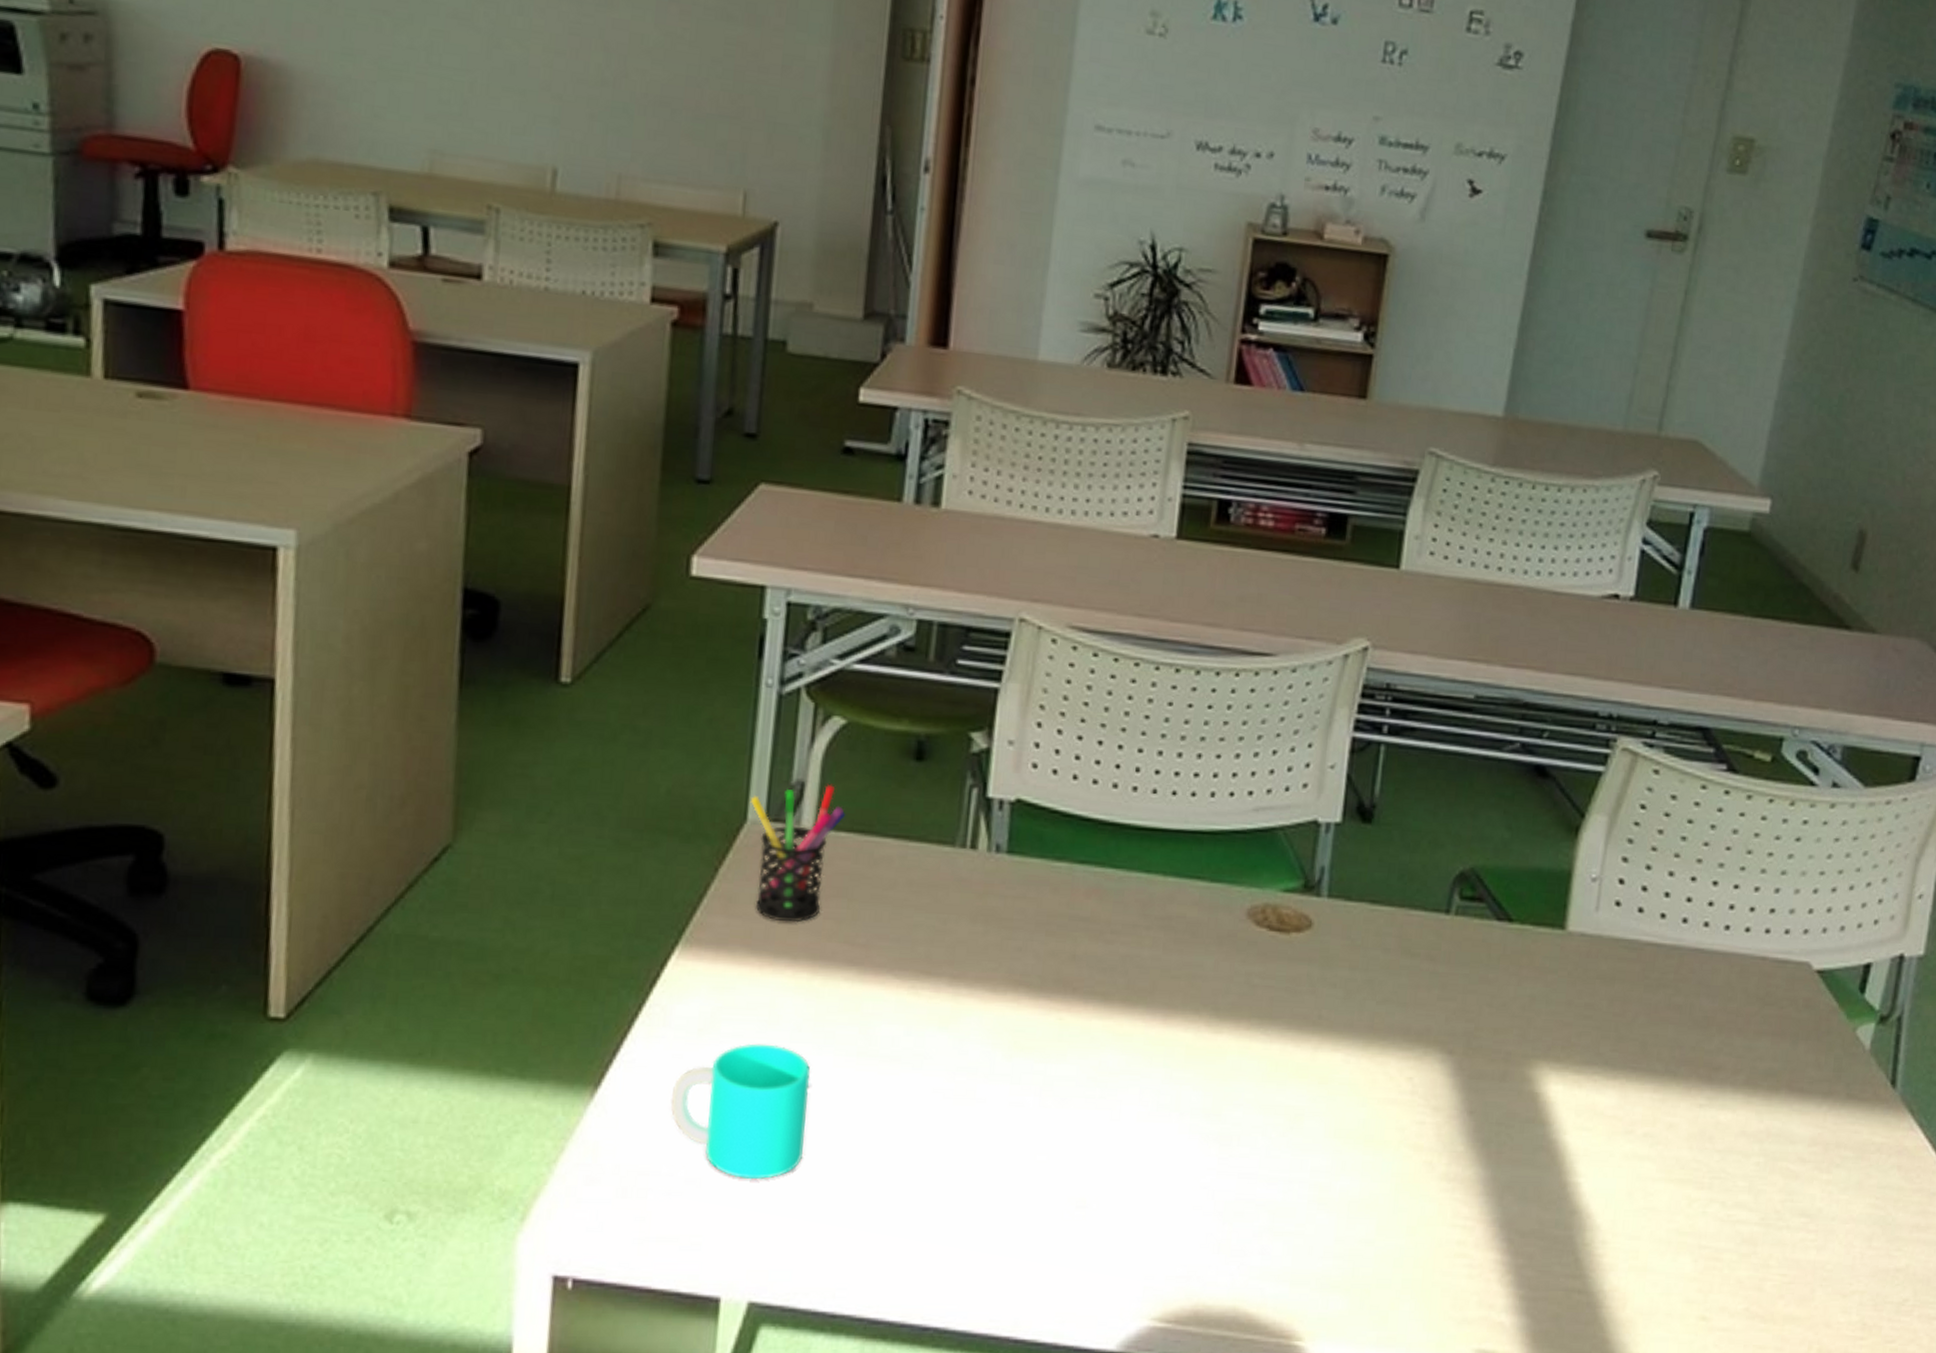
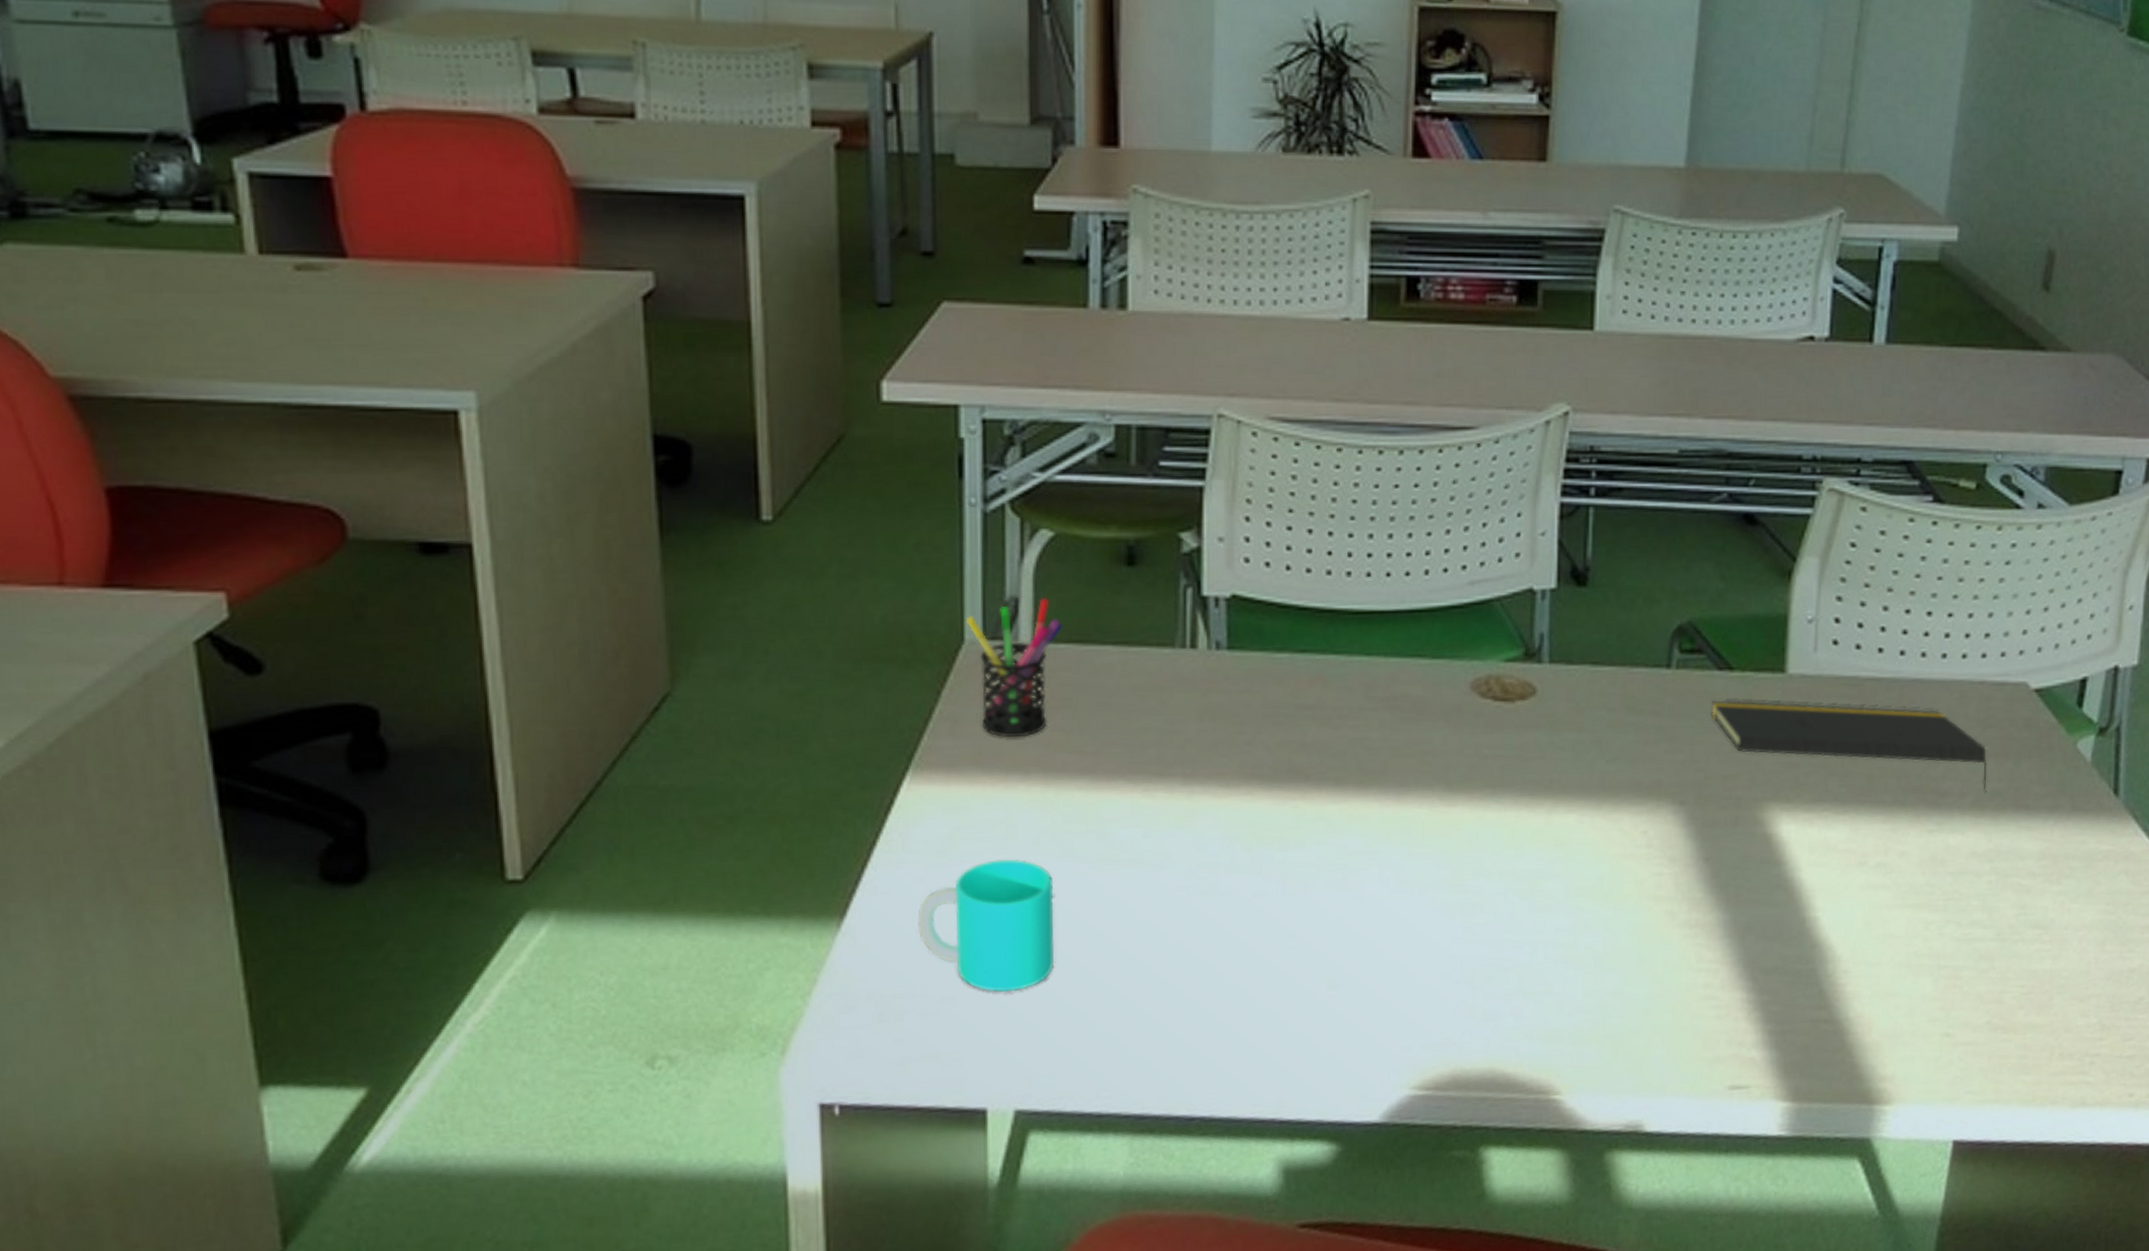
notepad: none [1487,951,1764,1072] -> present [1712,700,1987,793]

